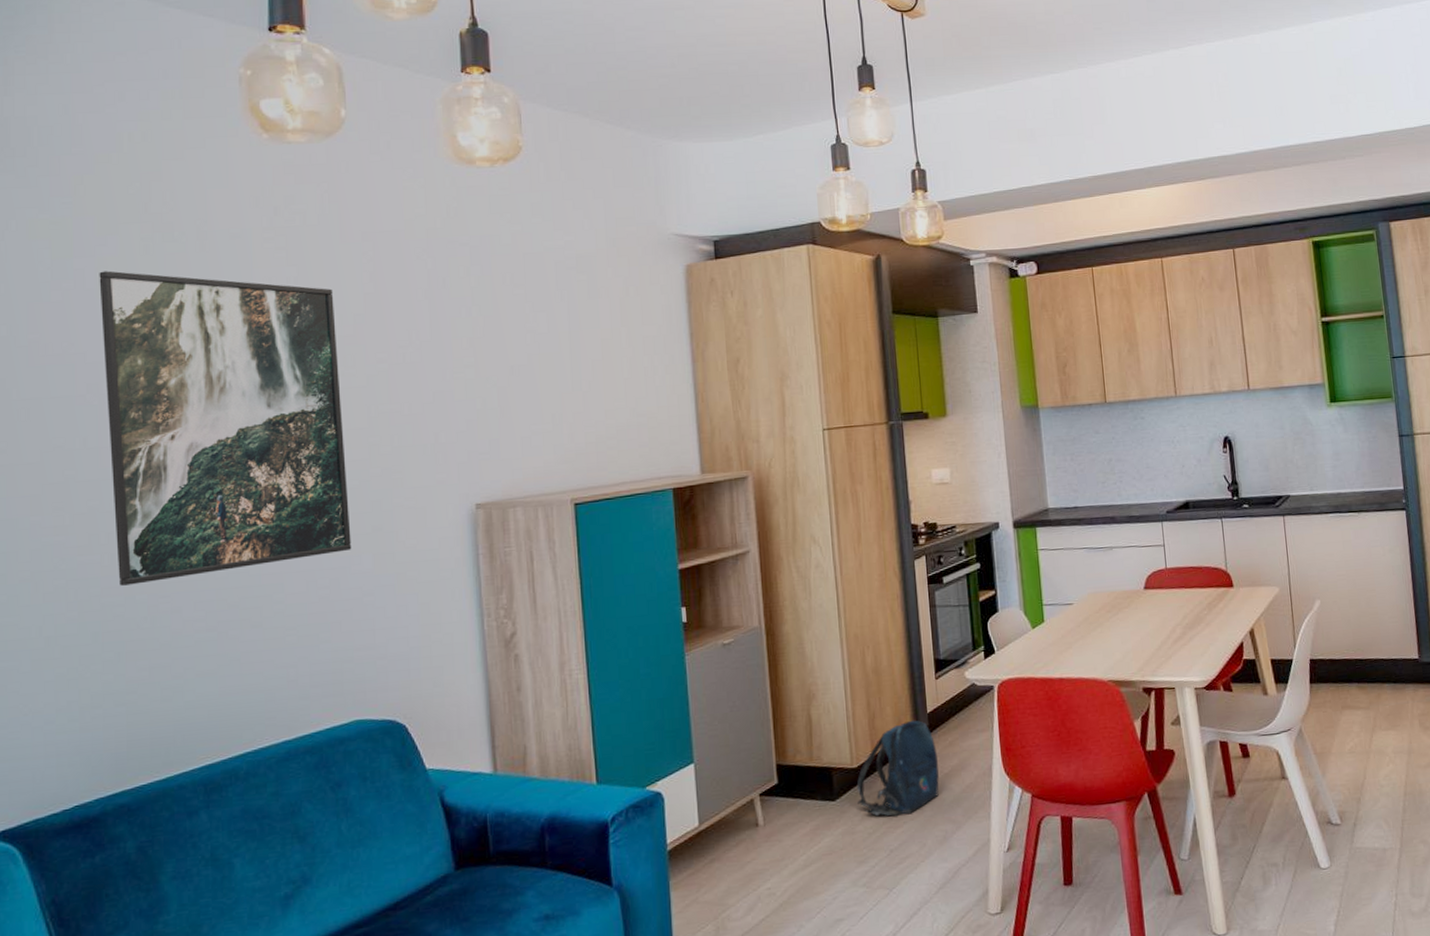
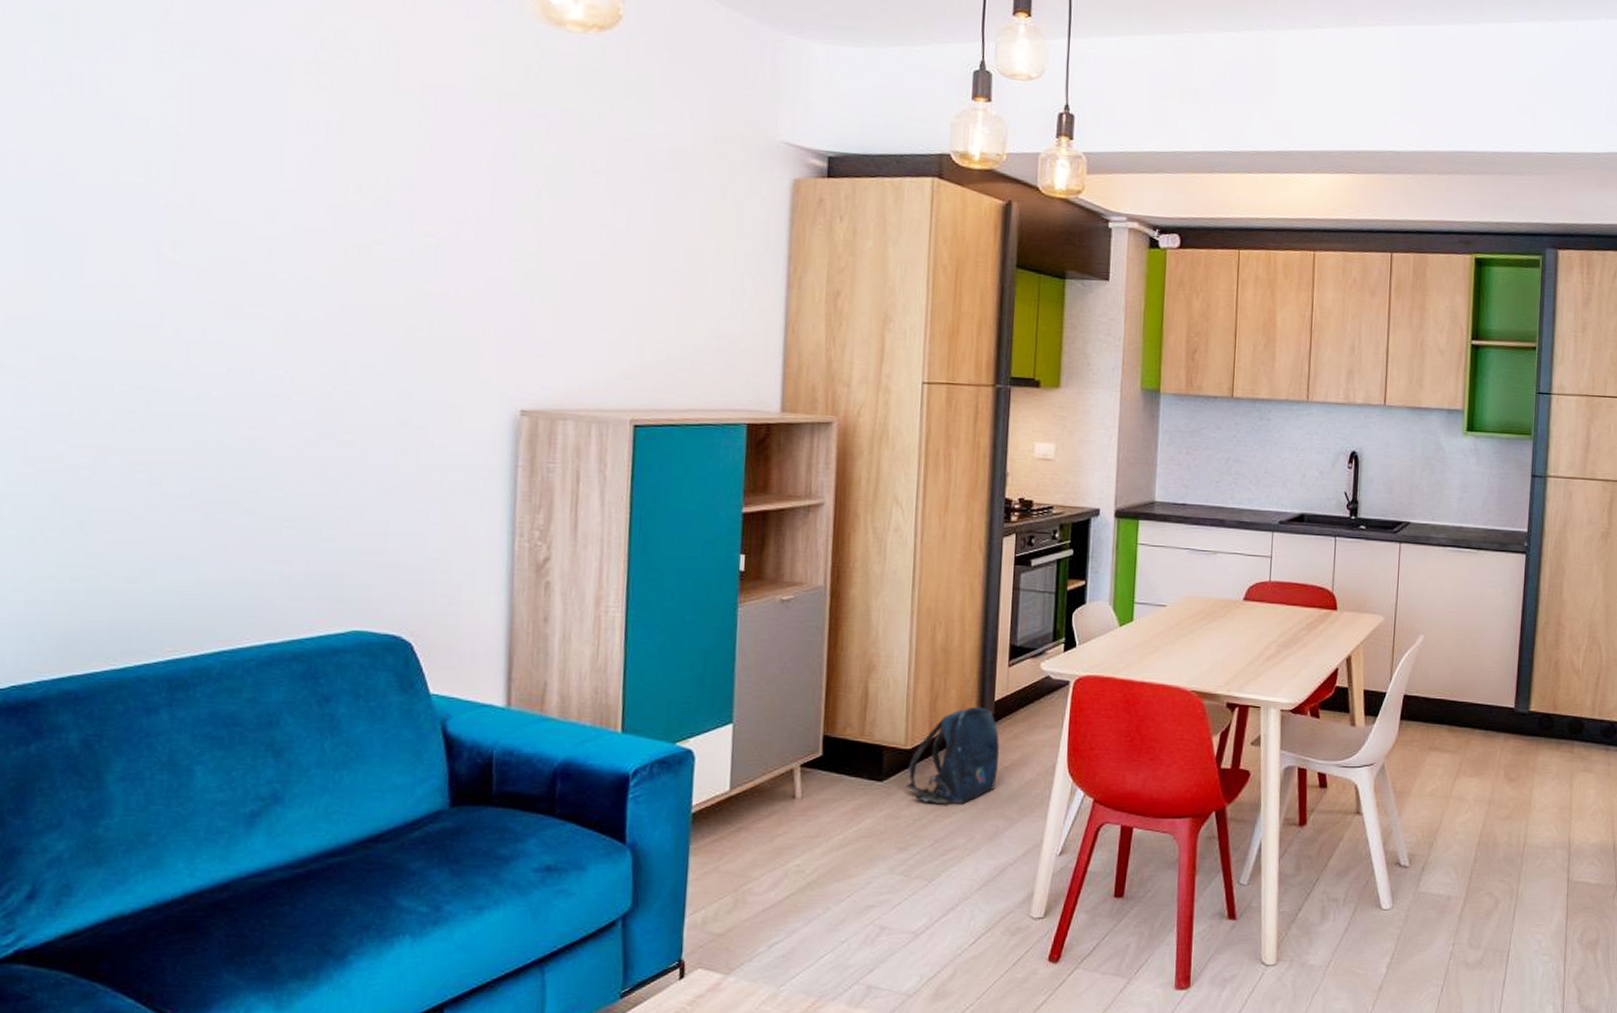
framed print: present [99,271,352,586] -> none [89,80,382,447]

